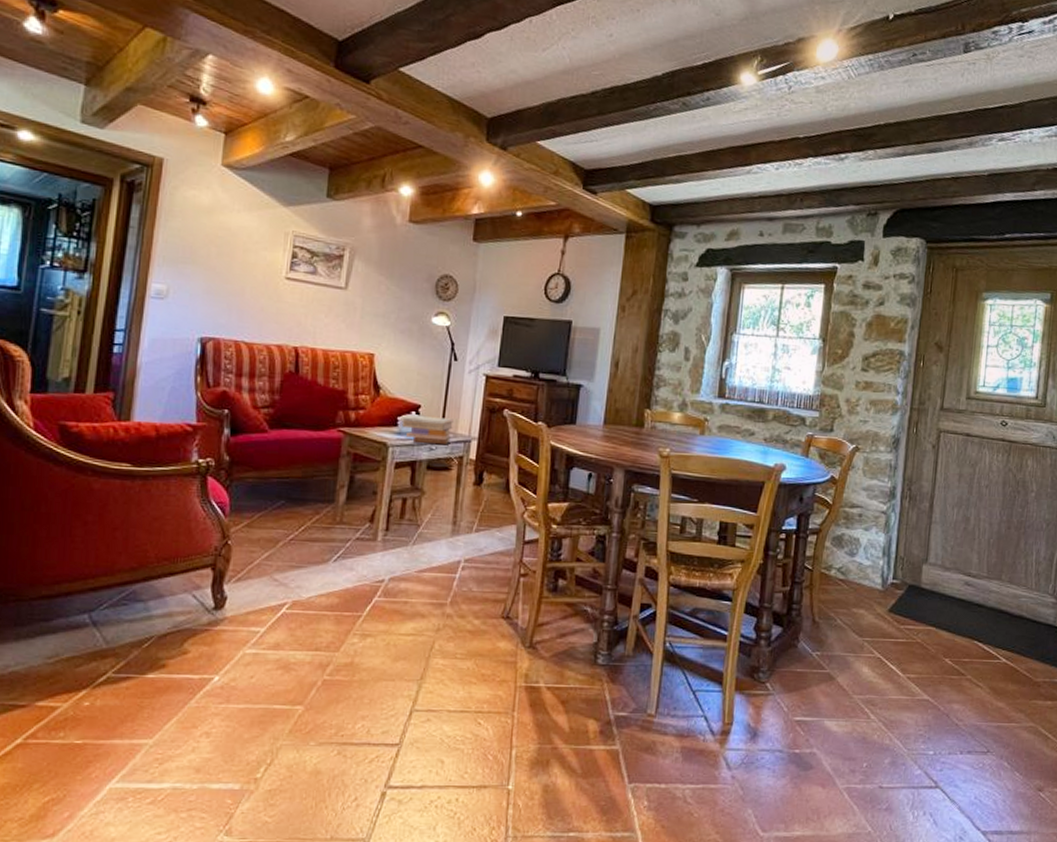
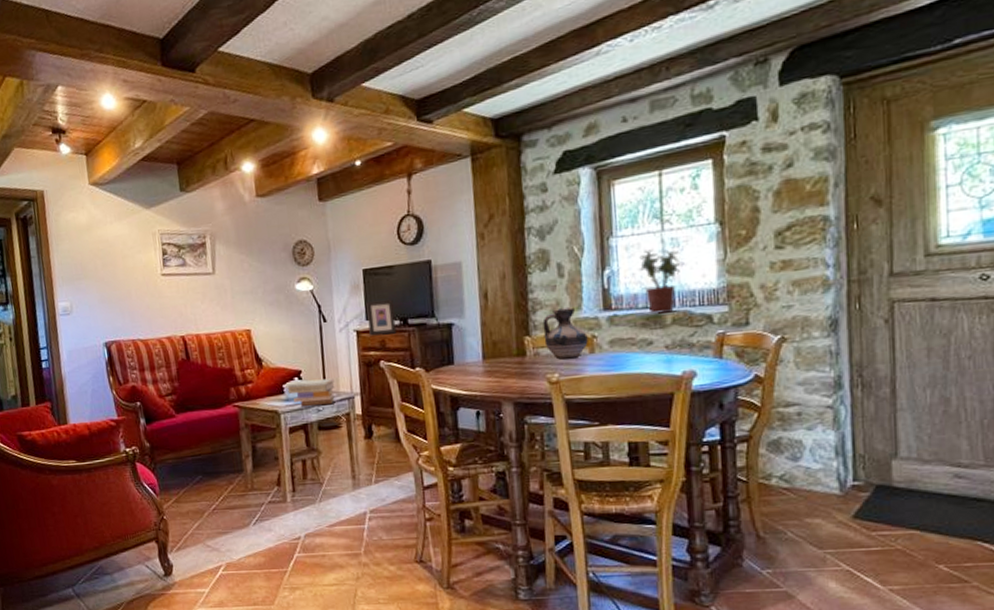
picture frame: none [499,349,528,385] -> present [366,299,397,336]
ceramic jug: none [662,389,701,438] -> present [542,307,588,361]
potted plant: none [754,350,789,410] -> present [639,249,683,314]

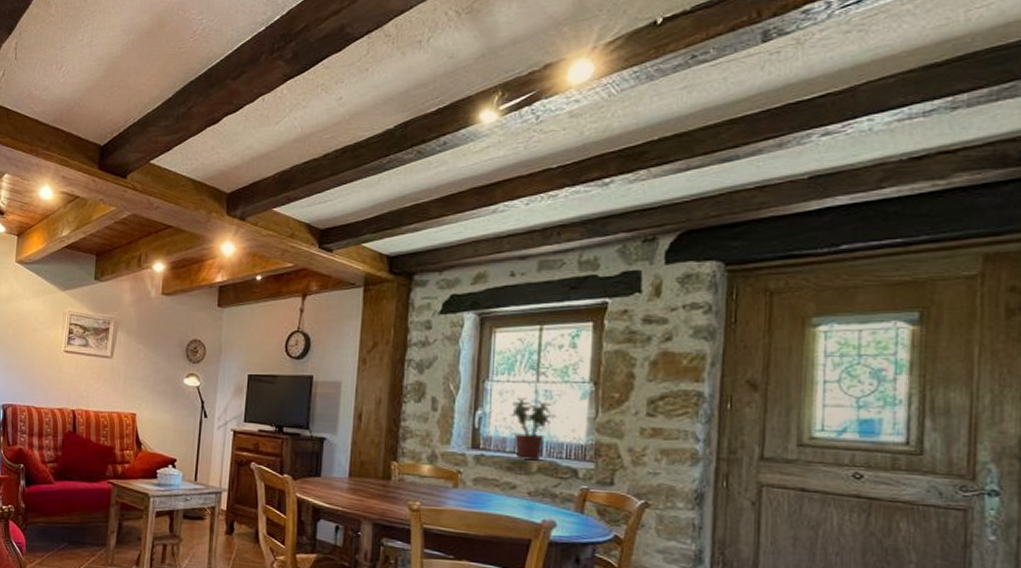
books: present [284,378,335,407] -> none [158,467,205,496]
picture frame: present [366,299,397,336] -> none [245,405,272,439]
ceramic jug: present [542,307,588,361] -> none [410,440,453,492]

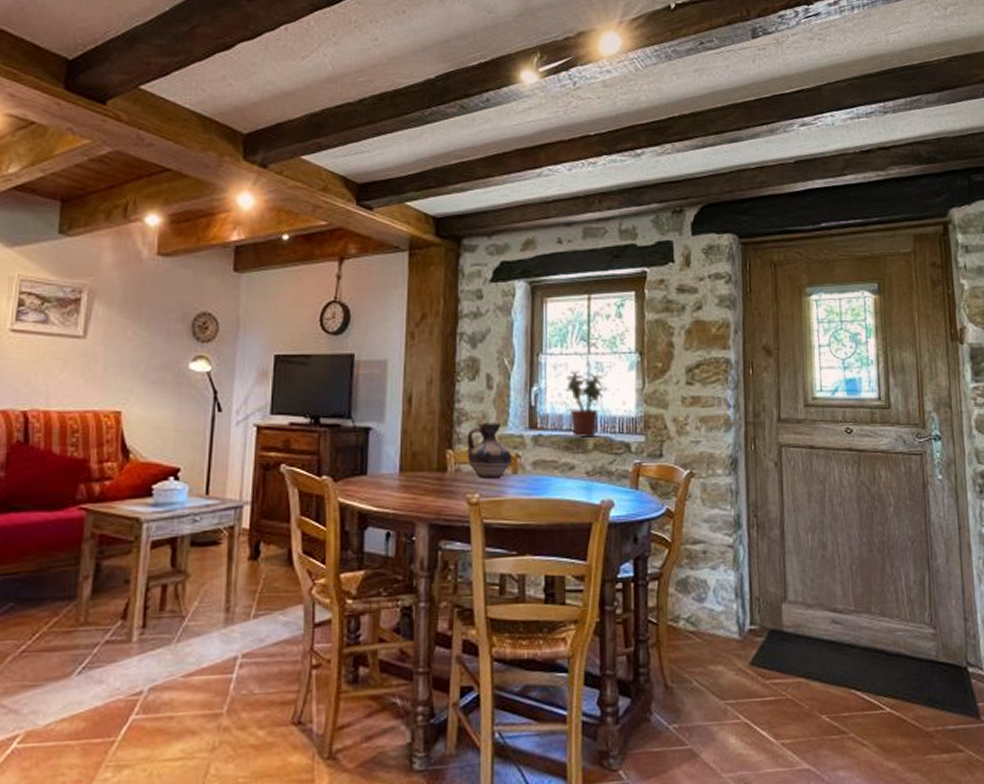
ceramic jug: none [410,440,453,492] -> present [467,422,512,480]

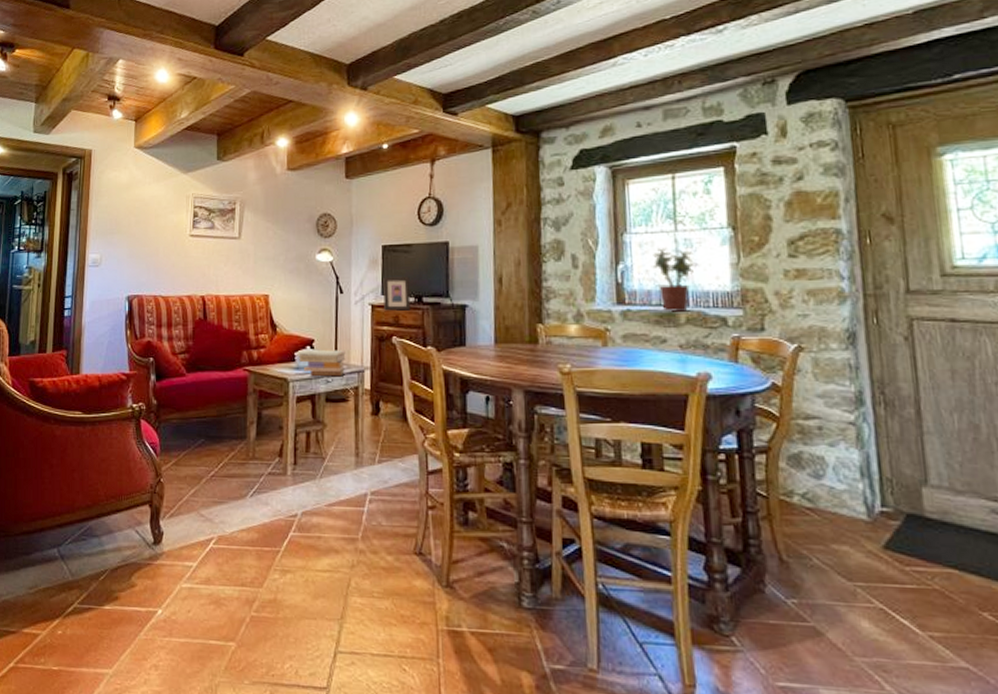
books: none [154,480,221,515] -> present [296,349,346,377]
picture frame: none [272,393,306,434] -> present [383,276,411,311]
ceramic jug: present [467,422,512,480] -> none [556,299,601,352]

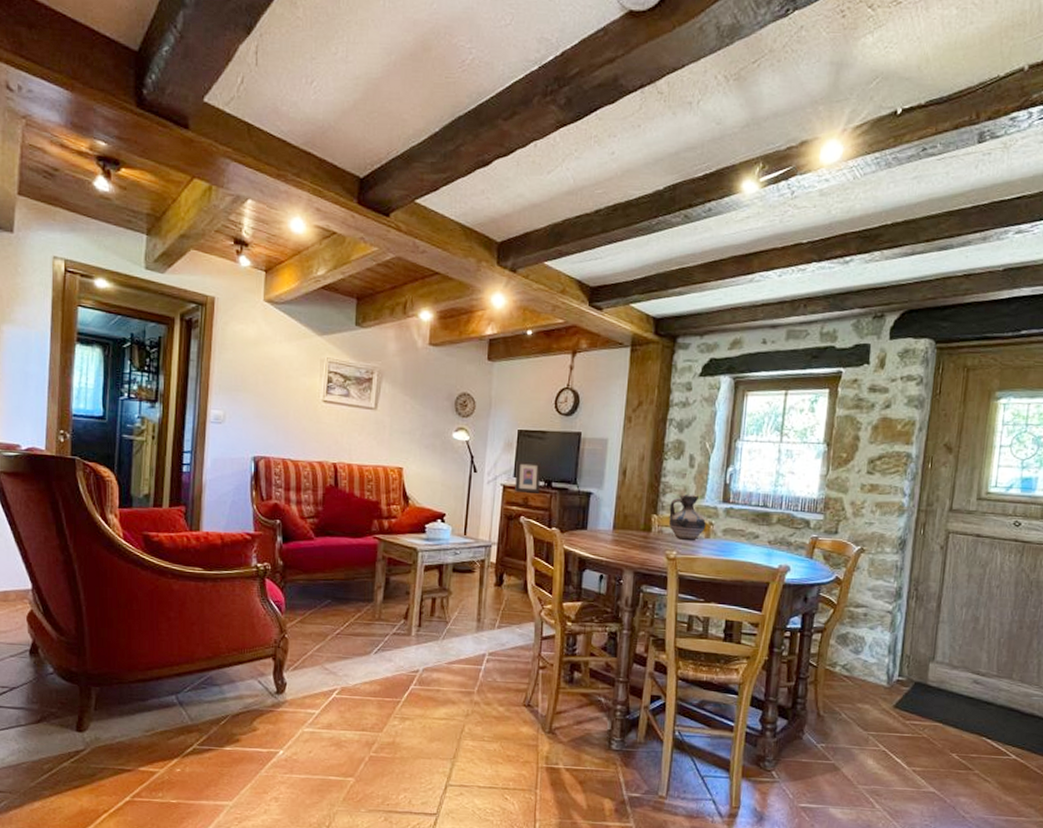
books: present [296,349,346,377] -> none [426,522,475,550]
ceramic jug: none [556,299,601,352] -> present [668,494,706,542]
potted plant: present [653,248,697,312] -> none [758,456,793,513]

